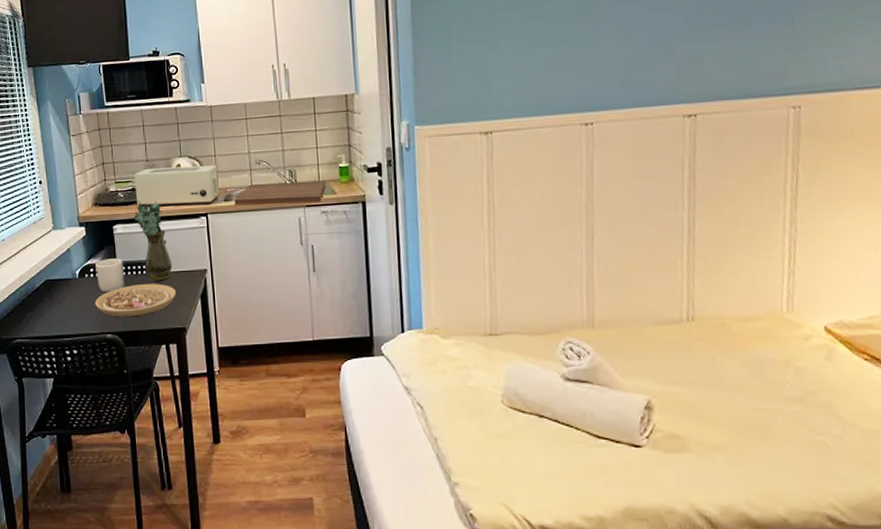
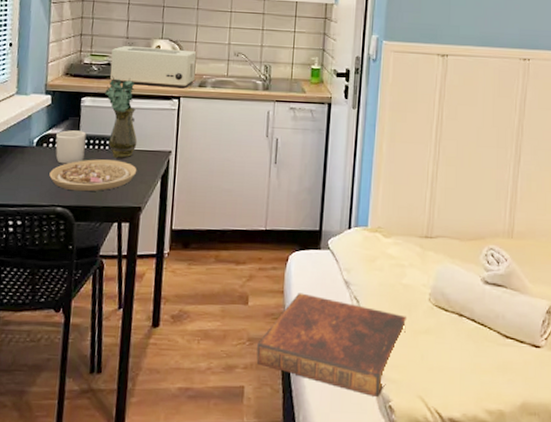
cutting board: present [234,181,326,206] -> none [207,73,297,100]
book: none [320,402,478,506] -> present [256,293,406,398]

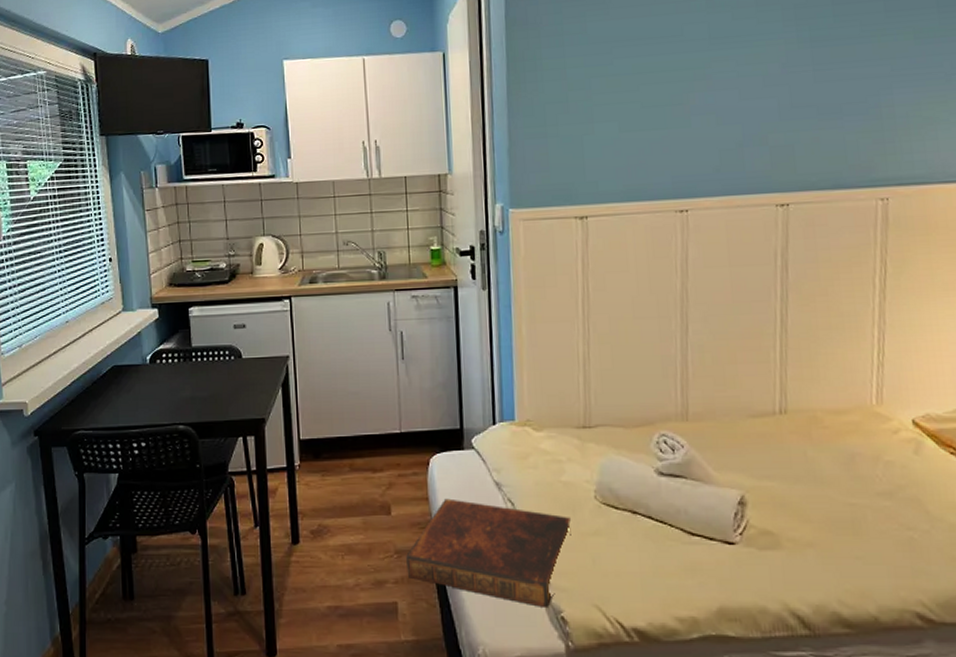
plate: present [49,159,137,192] -> none [167,371,256,407]
mug: present [55,130,87,164] -> none [169,343,199,380]
vase: present [105,76,138,158] -> none [212,281,252,368]
toaster: present [110,45,197,89] -> none [213,244,304,289]

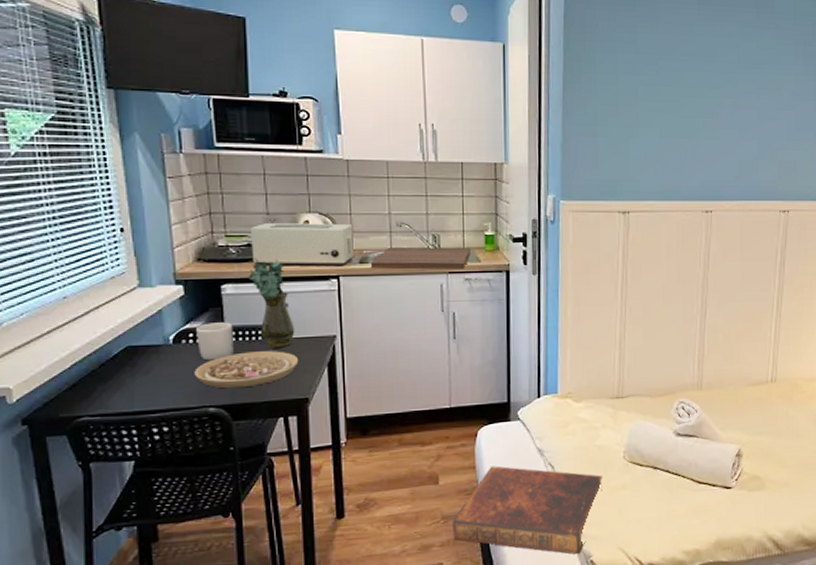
plate: none [167,371,256,407] -> present [194,351,299,389]
mug: none [169,343,199,380] -> present [196,322,234,361]
vase: none [212,281,252,368] -> present [249,258,295,348]
toaster: none [213,244,304,289] -> present [251,222,354,267]
cutting board: none [319,264,417,289] -> present [370,246,470,270]

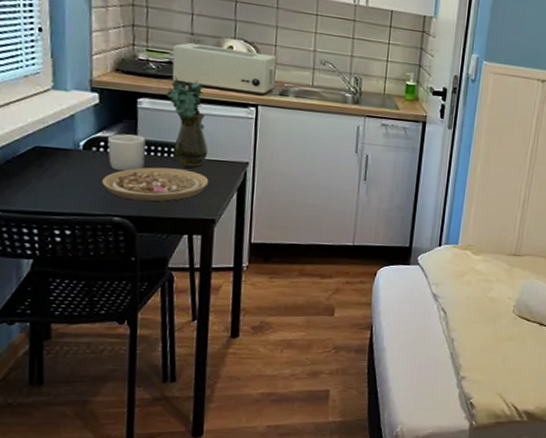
cutting board: present [370,246,470,270] -> none [290,83,390,116]
book: present [452,466,602,555] -> none [342,305,491,396]

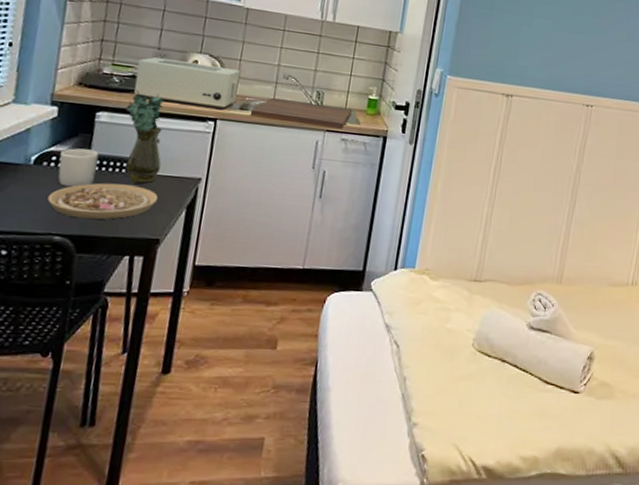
cutting board: none [290,83,390,116] -> present [249,97,352,130]

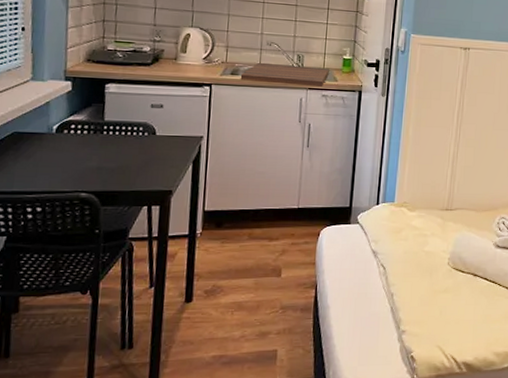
plate: present [48,183,159,220] -> none [71,145,168,177]
mug: present [57,148,99,188] -> none [77,116,112,151]
vase: present [125,90,163,184] -> none [131,63,167,144]
toaster: present [134,56,241,110] -> none [136,32,229,76]

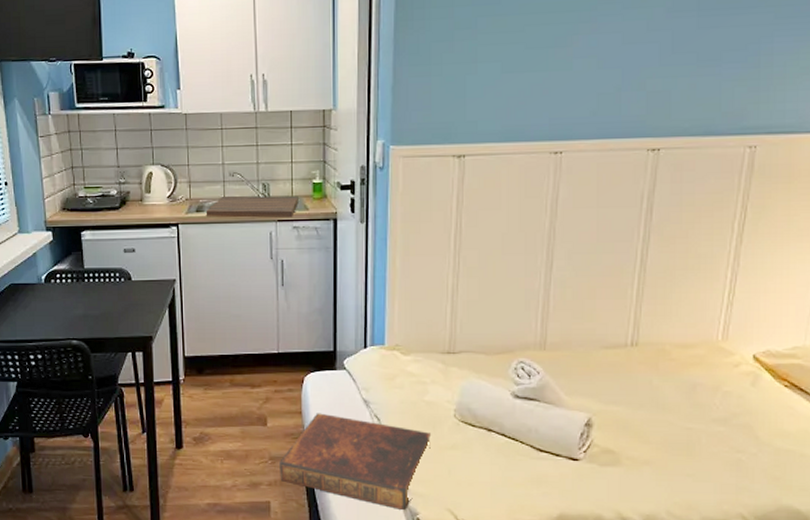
book: none [289,263,428,350] -> present [280,413,431,511]

